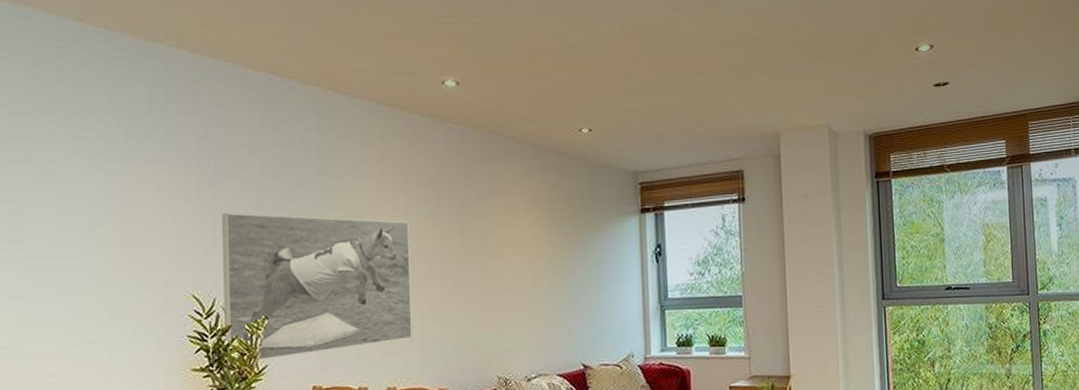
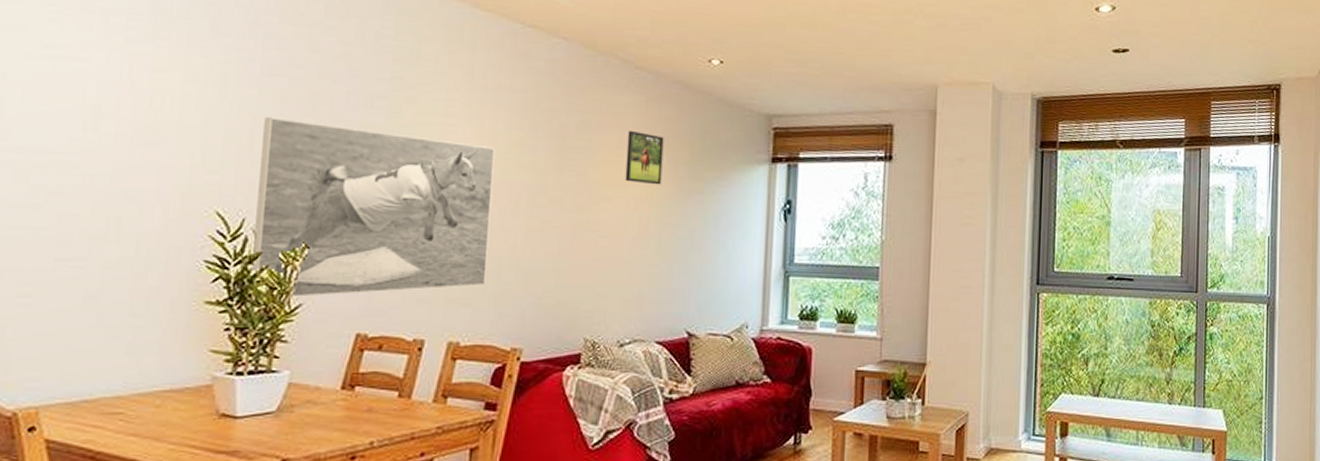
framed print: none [517,196,549,241] -> present [625,130,664,185]

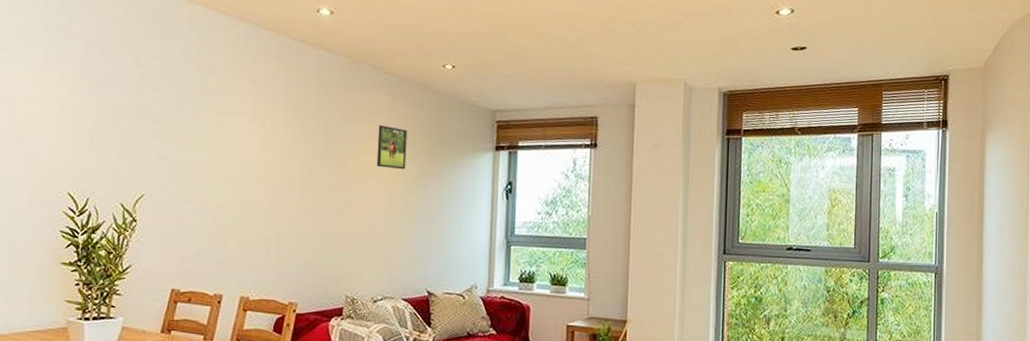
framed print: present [252,117,495,298] -> none [94,118,275,261]

